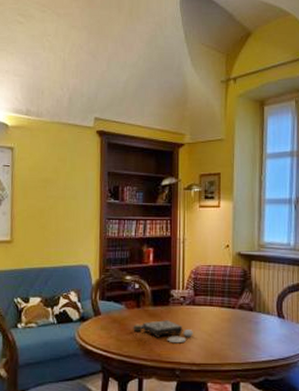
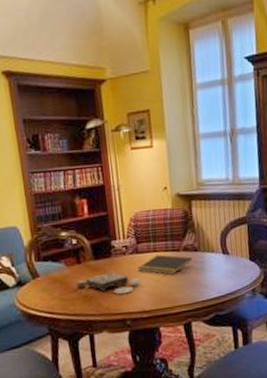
notepad: none [192,309,246,331] -> present [137,254,192,275]

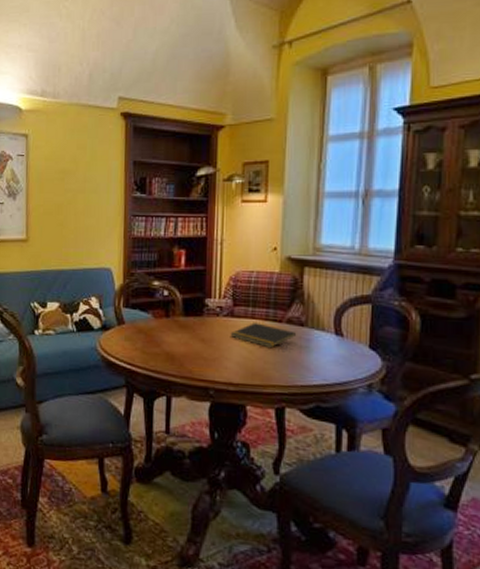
board game: present [76,272,140,295] -> none [161,332,231,360]

